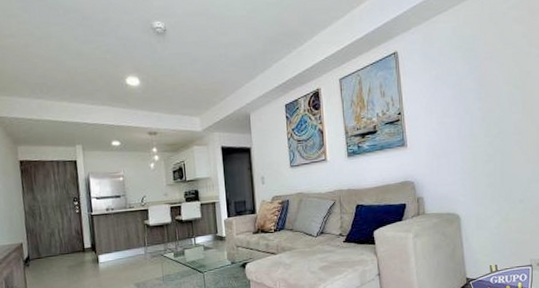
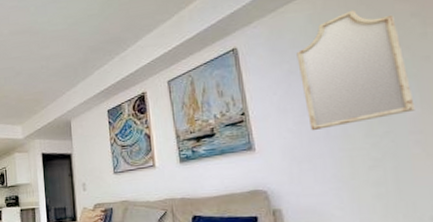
home mirror: none [442,26,518,131] -> present [296,9,415,131]

